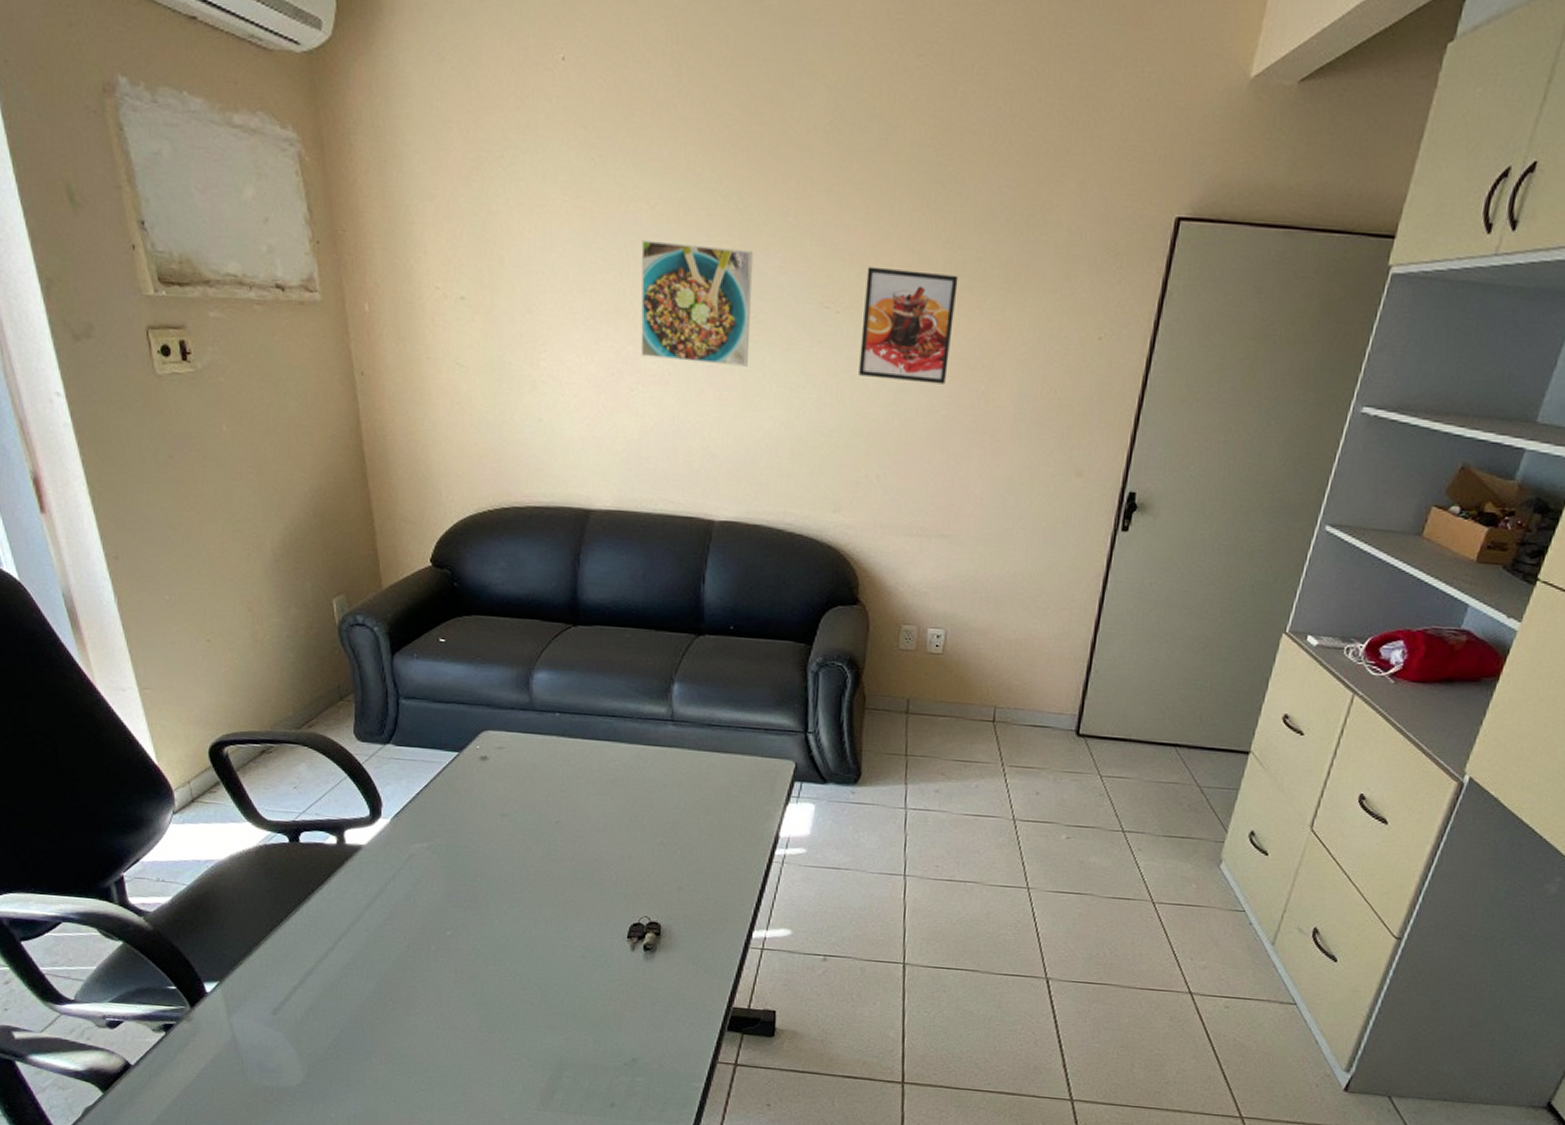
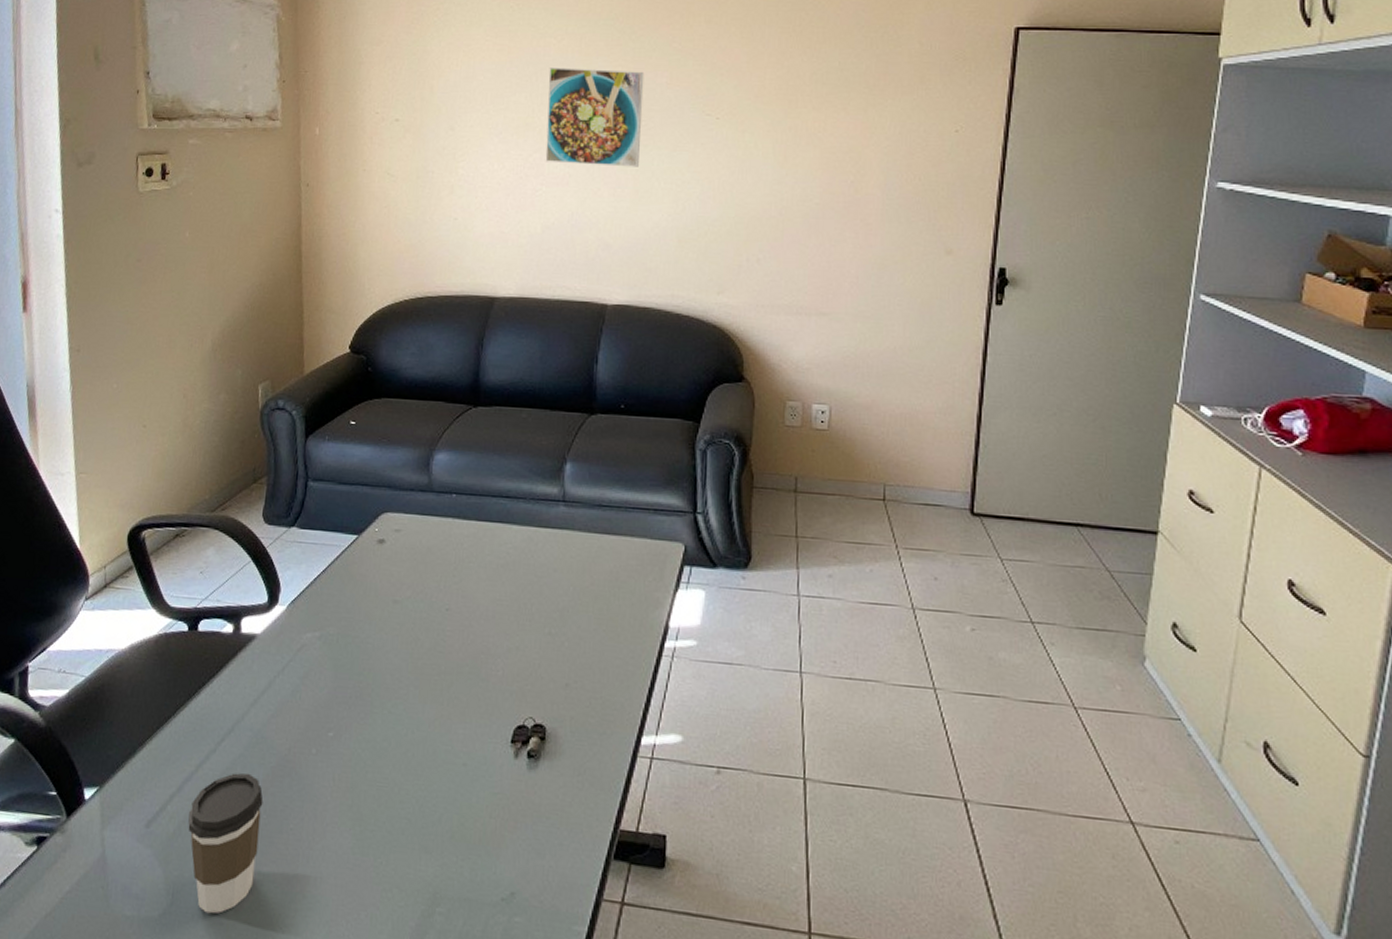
coffee cup: none [315,967,388,1083] -> present [188,773,264,914]
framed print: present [859,266,959,384] -> none [738,80,824,176]

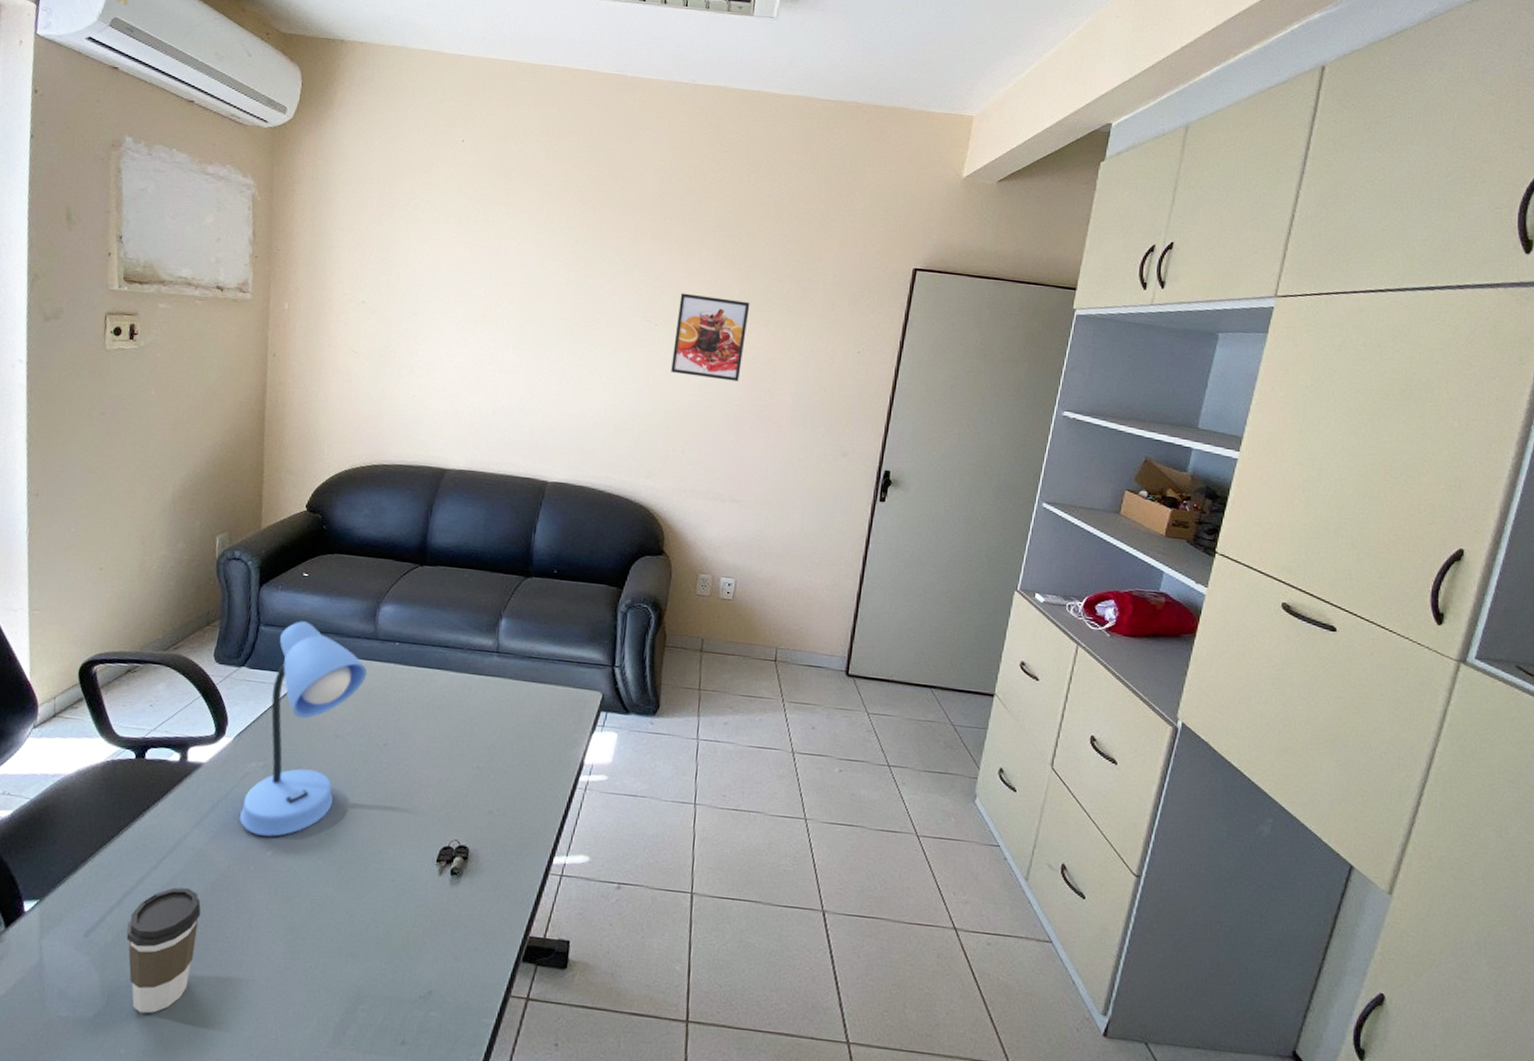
desk lamp: none [298,474,424,716] -> present [239,621,368,837]
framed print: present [545,68,645,167] -> none [499,267,594,362]
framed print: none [738,80,824,176] -> present [671,293,750,382]

